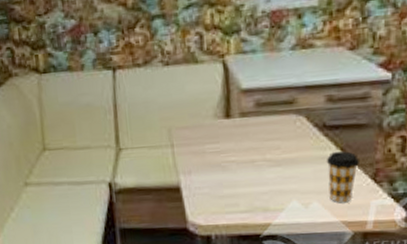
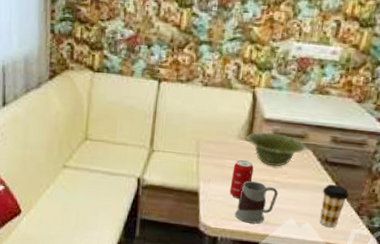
beverage can: none [215,141,240,187] -> present [229,159,254,199]
dish: none [224,104,297,143] -> present [246,132,306,167]
mug: none [226,163,274,214] -> present [234,180,279,224]

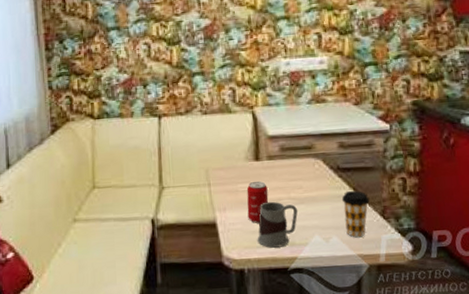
dish: present [246,132,306,167] -> none [254,149,316,183]

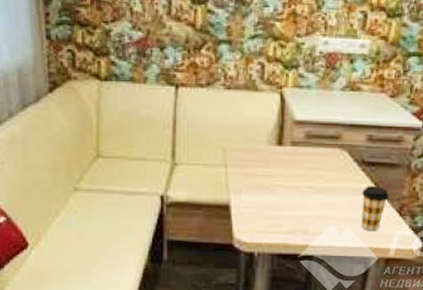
beverage can: present [246,181,269,223] -> none [263,166,287,209]
mug: present [257,201,298,248] -> none [270,188,316,234]

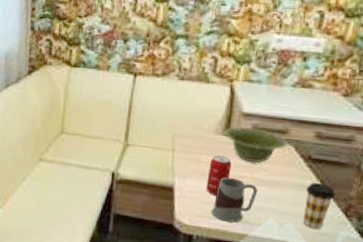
beverage can: none [263,166,287,209] -> present [206,155,232,196]
mug: none [270,188,316,234] -> present [211,177,258,223]
dish: none [277,135,341,172] -> present [223,127,288,163]

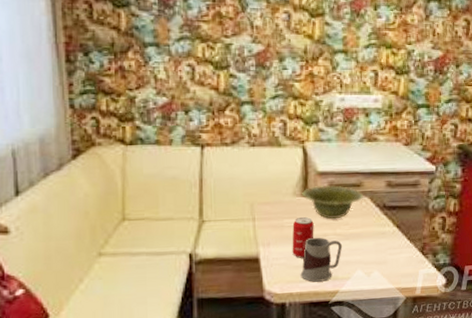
coffee cup: present [303,182,335,230] -> none [385,228,411,272]

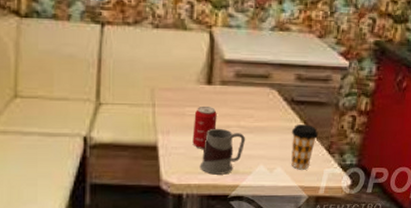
dish: present [302,185,363,219] -> none [206,75,271,111]
coffee cup: none [385,228,411,272] -> present [291,125,318,170]

